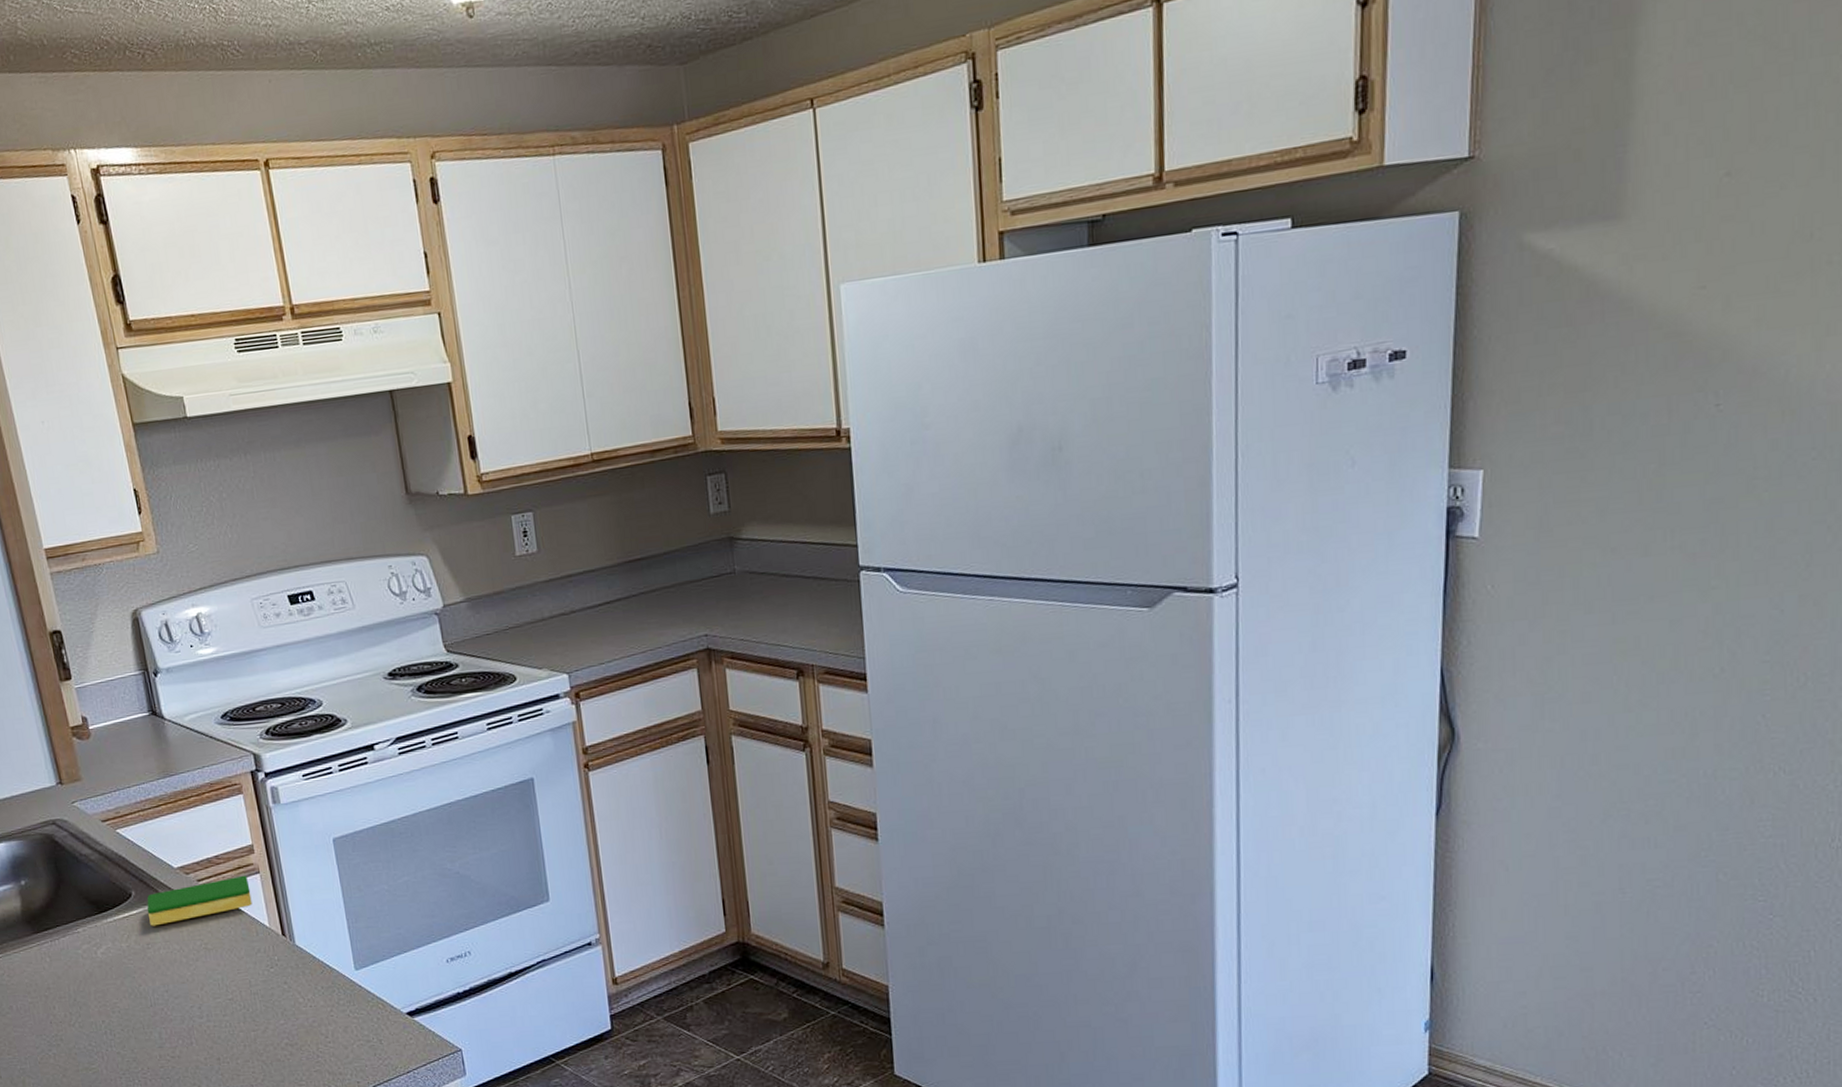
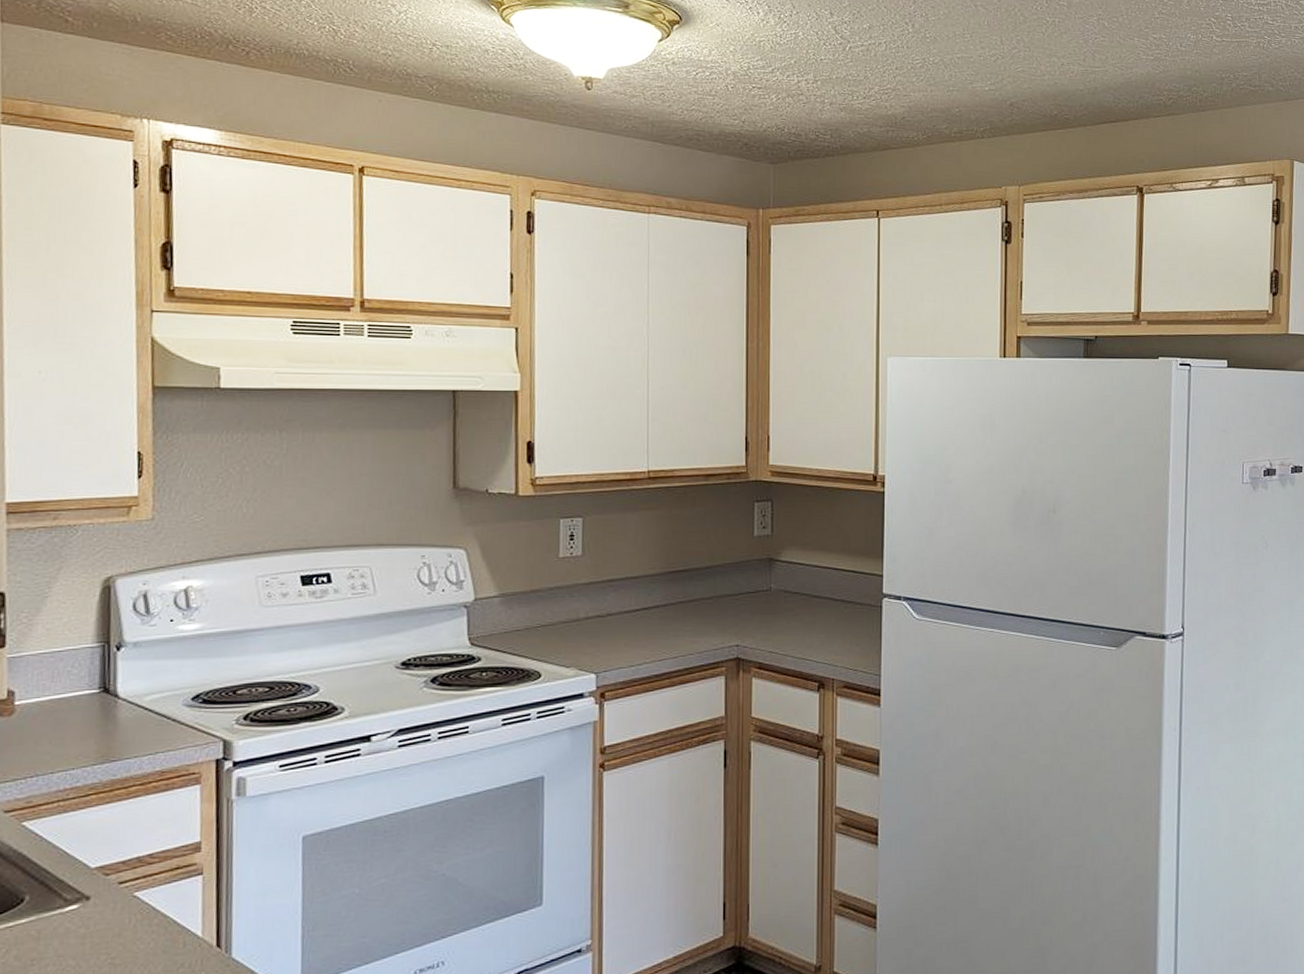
dish sponge: present [146,875,253,926] -> none [41,876,187,938]

